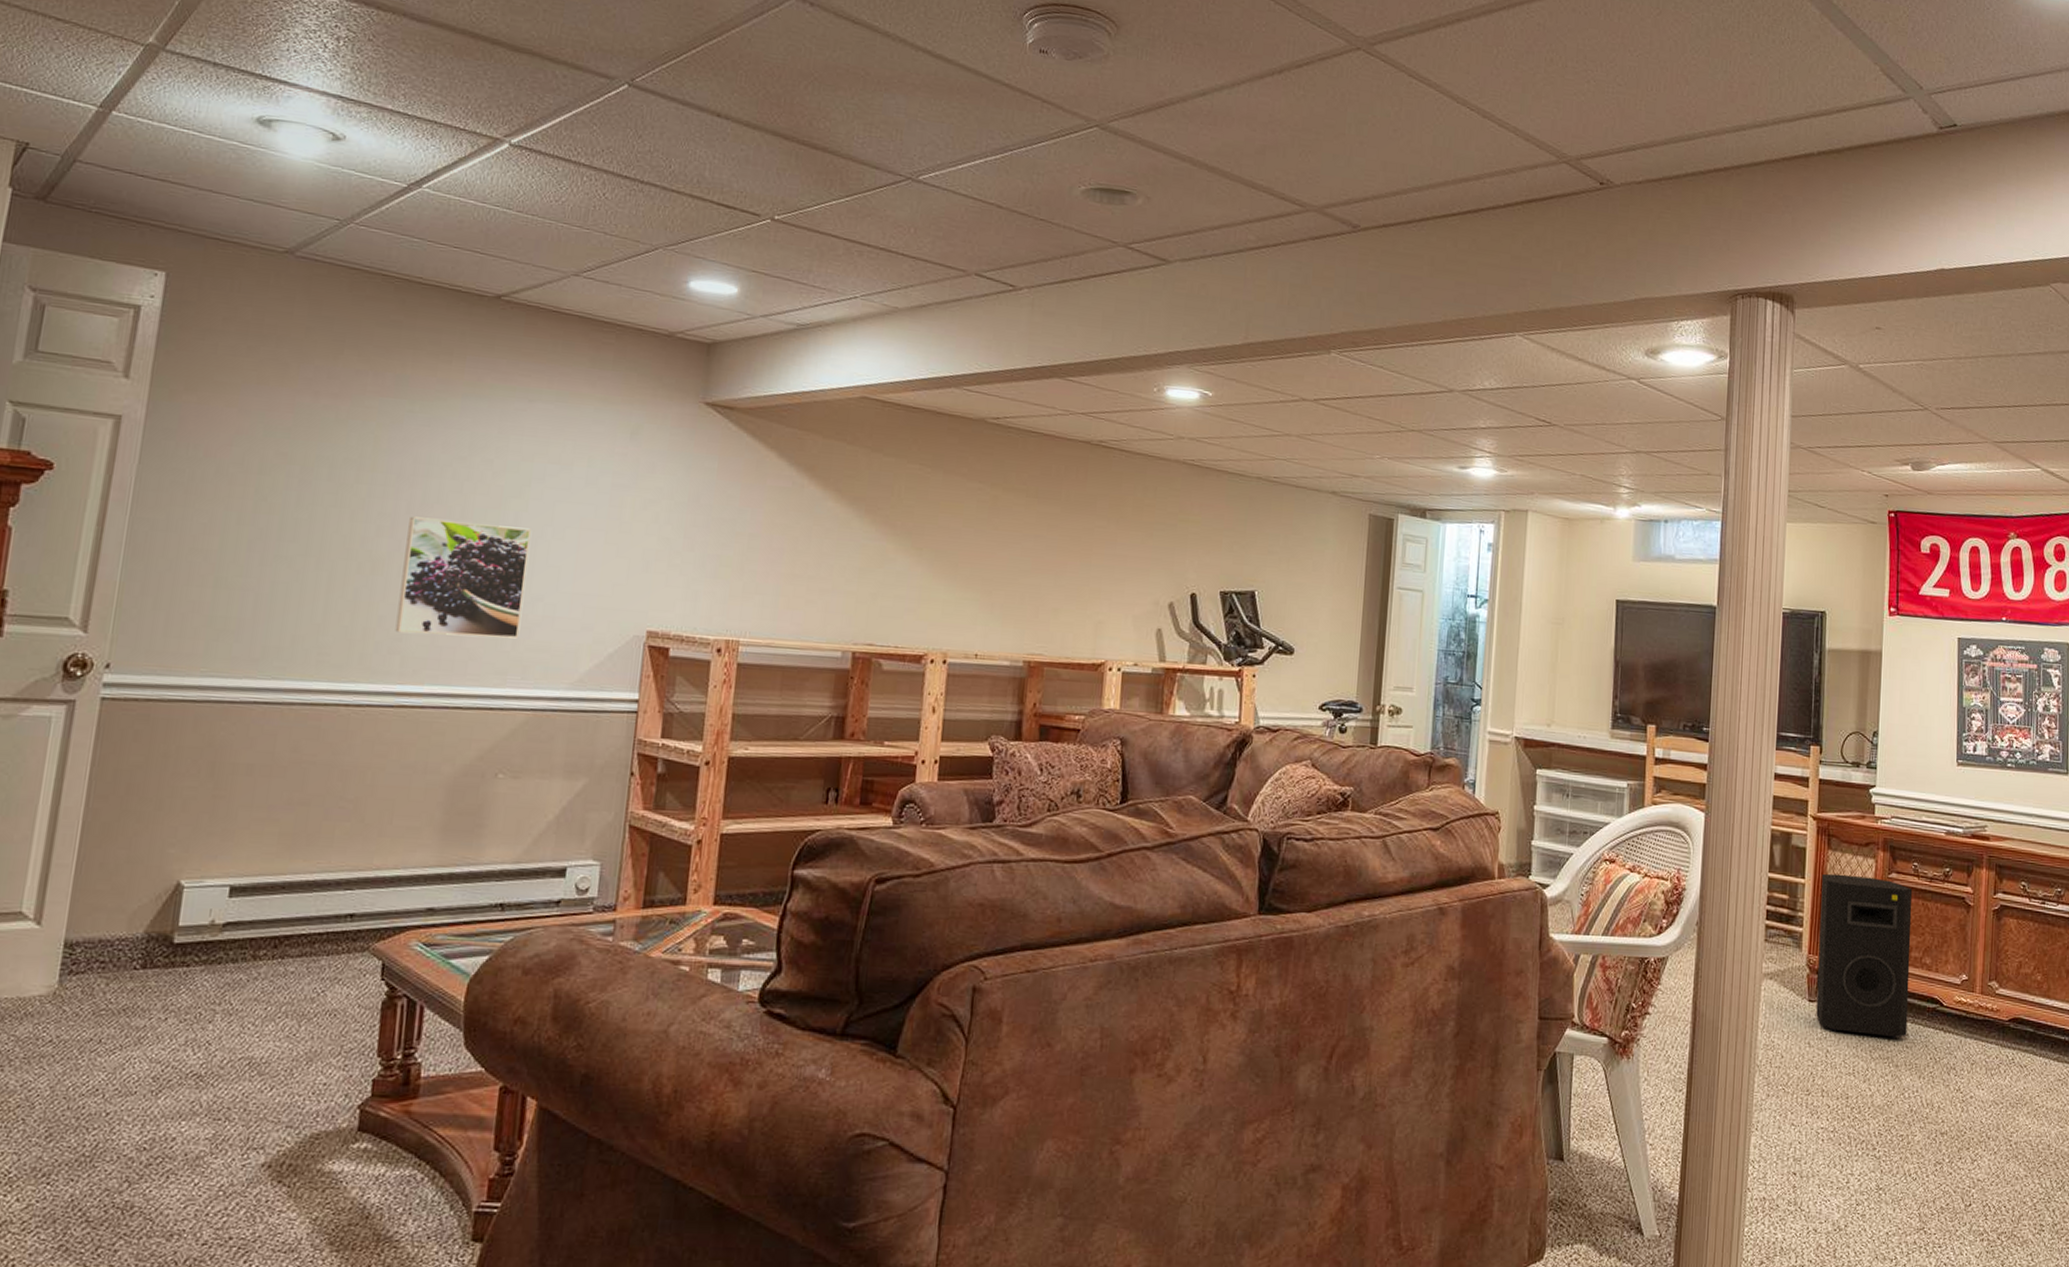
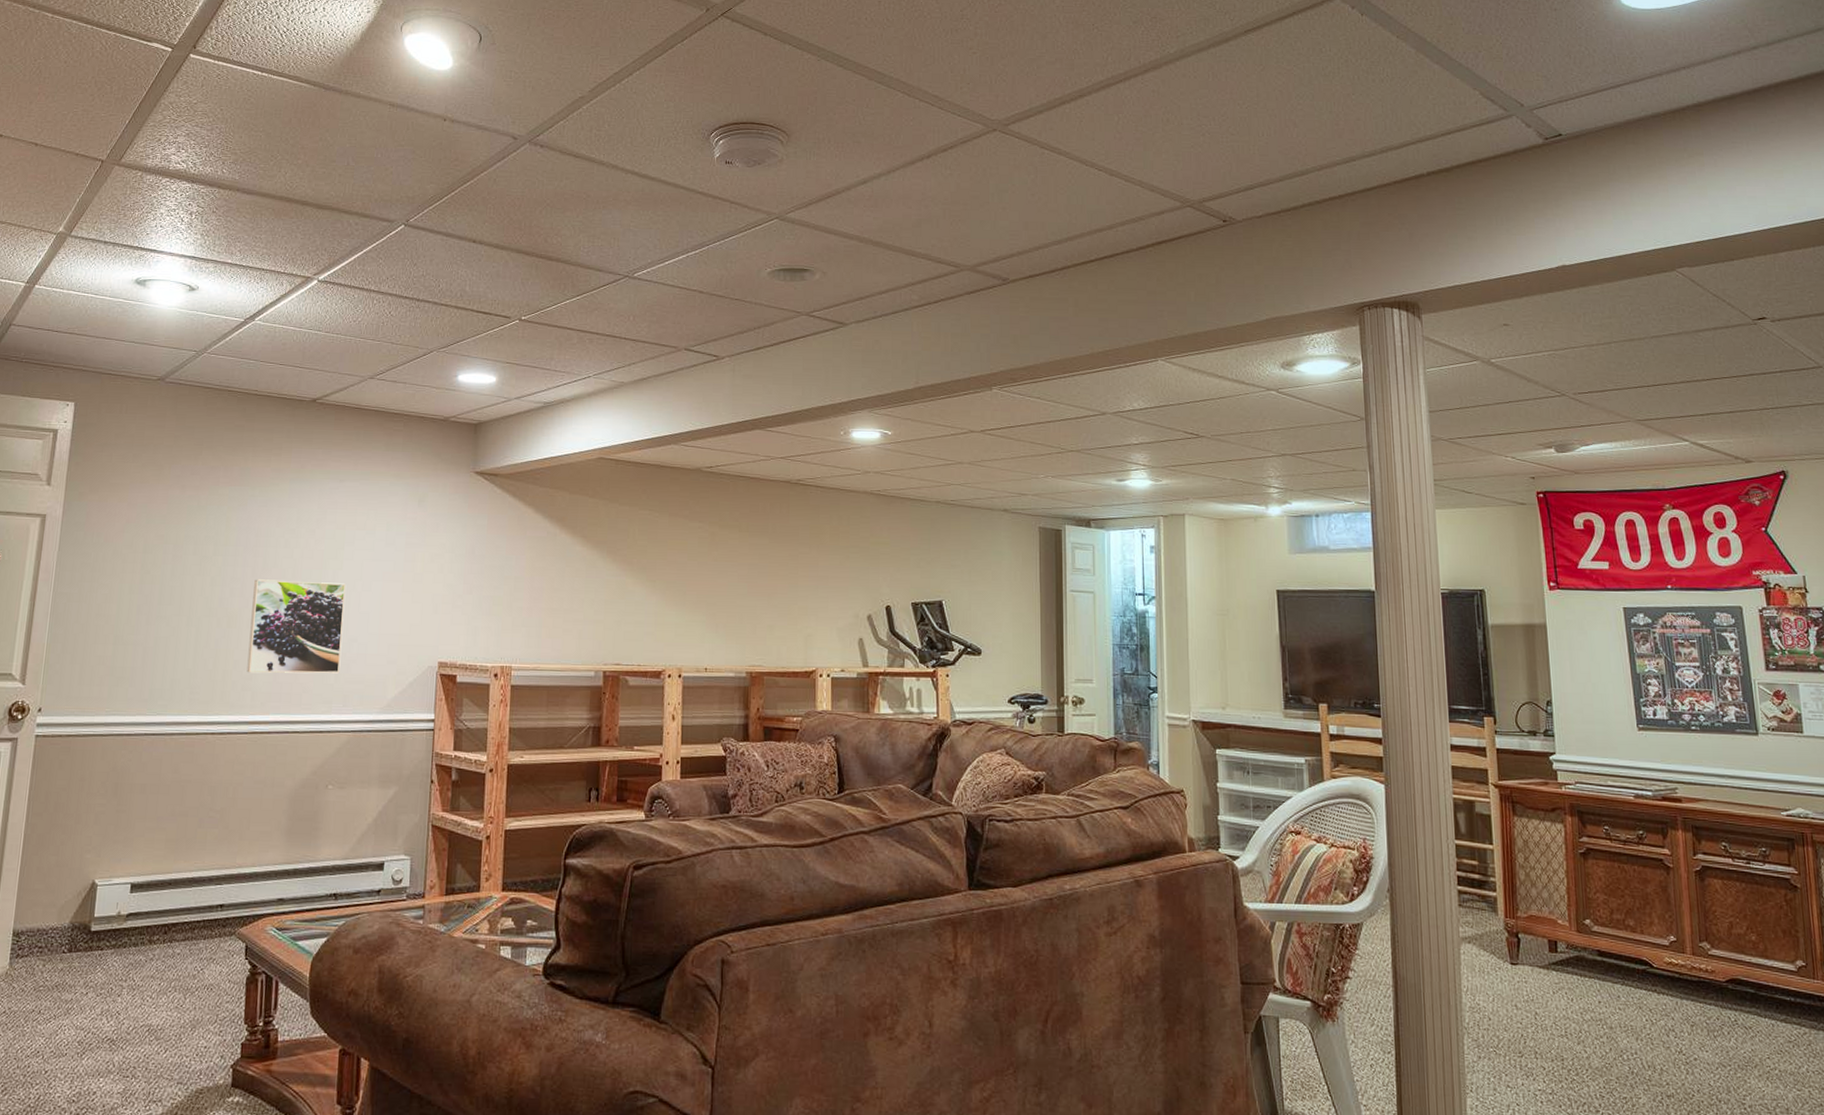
speaker: present [1816,873,1913,1038] -> none [1510,839,1618,1000]

